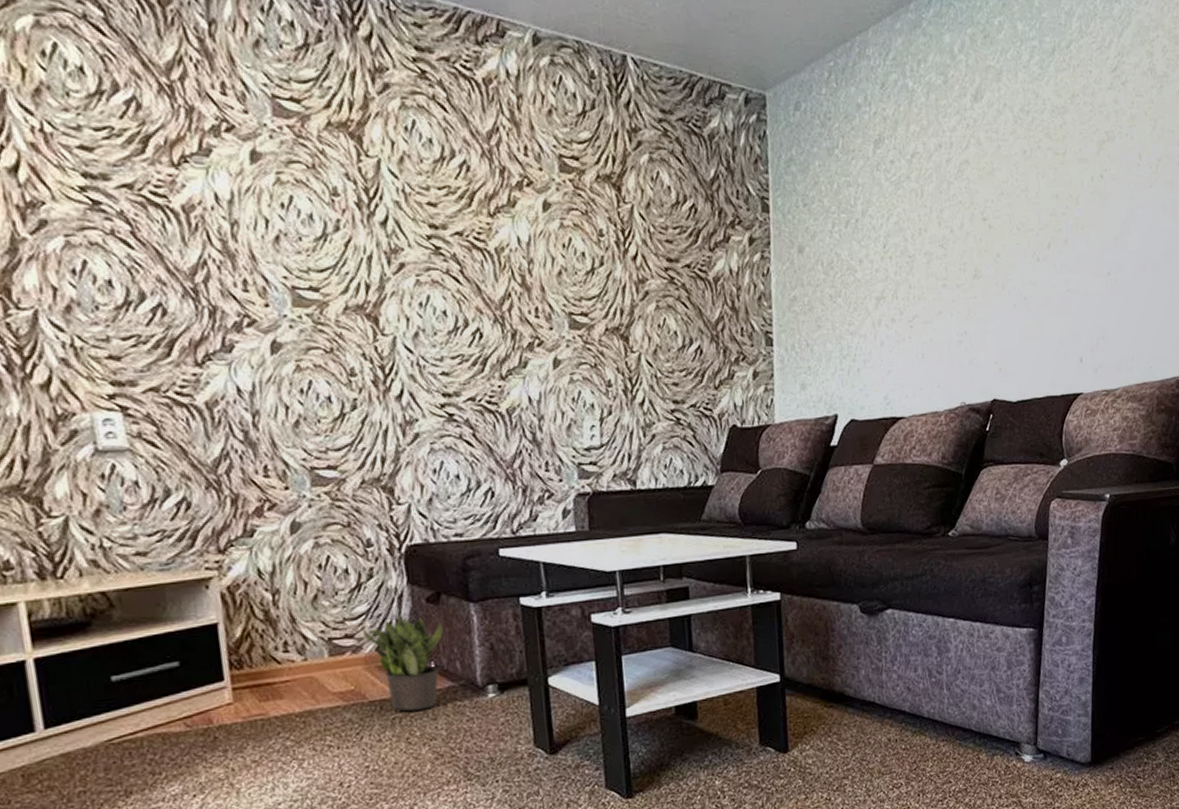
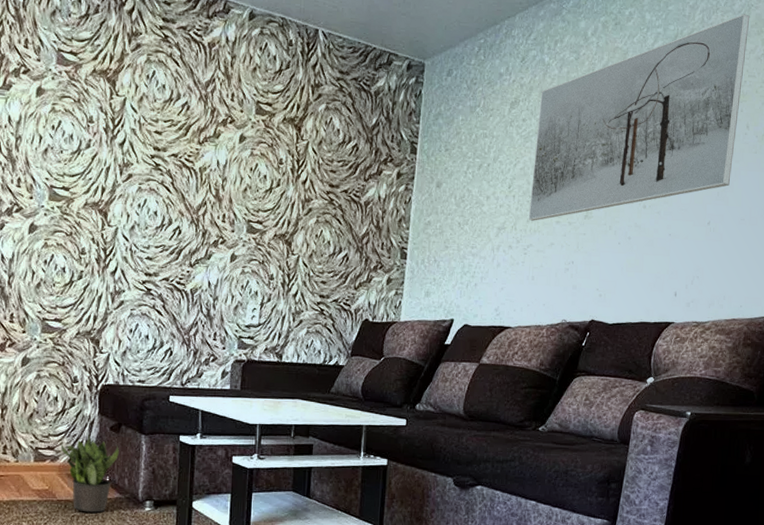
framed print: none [908,20,1132,286] -> present [528,14,750,221]

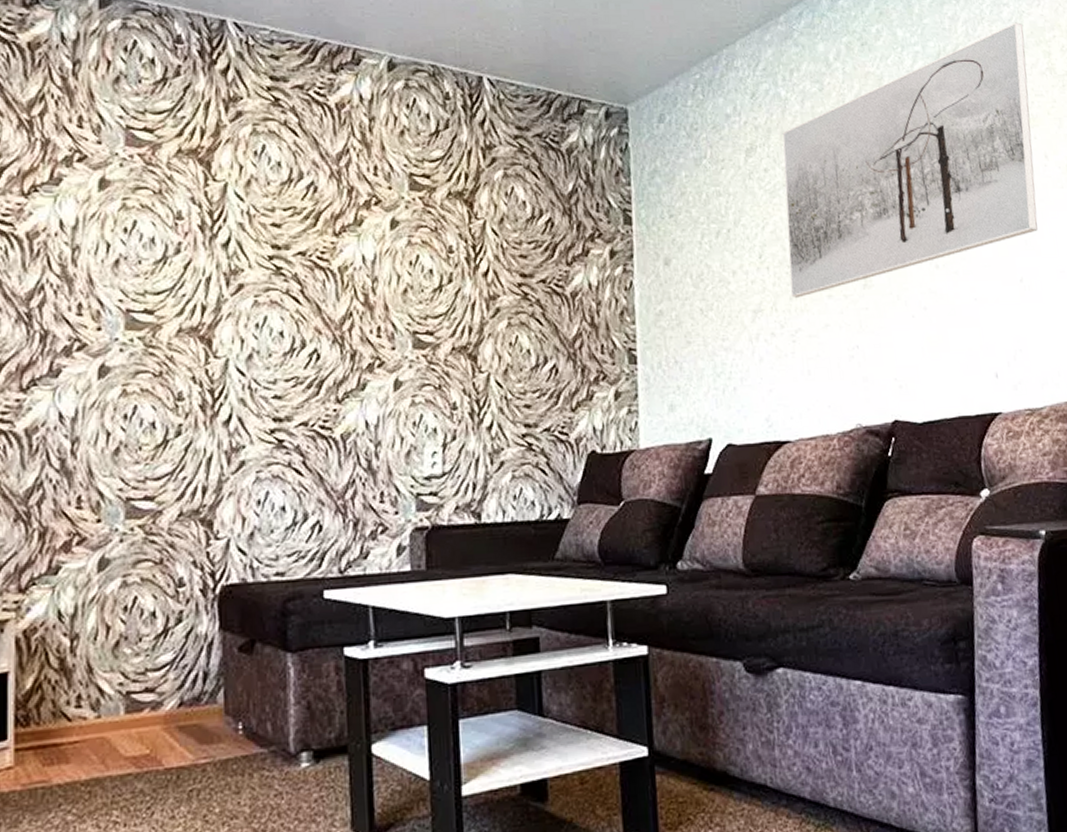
potted plant: present [60,434,119,513] -> none [165,661,255,782]

